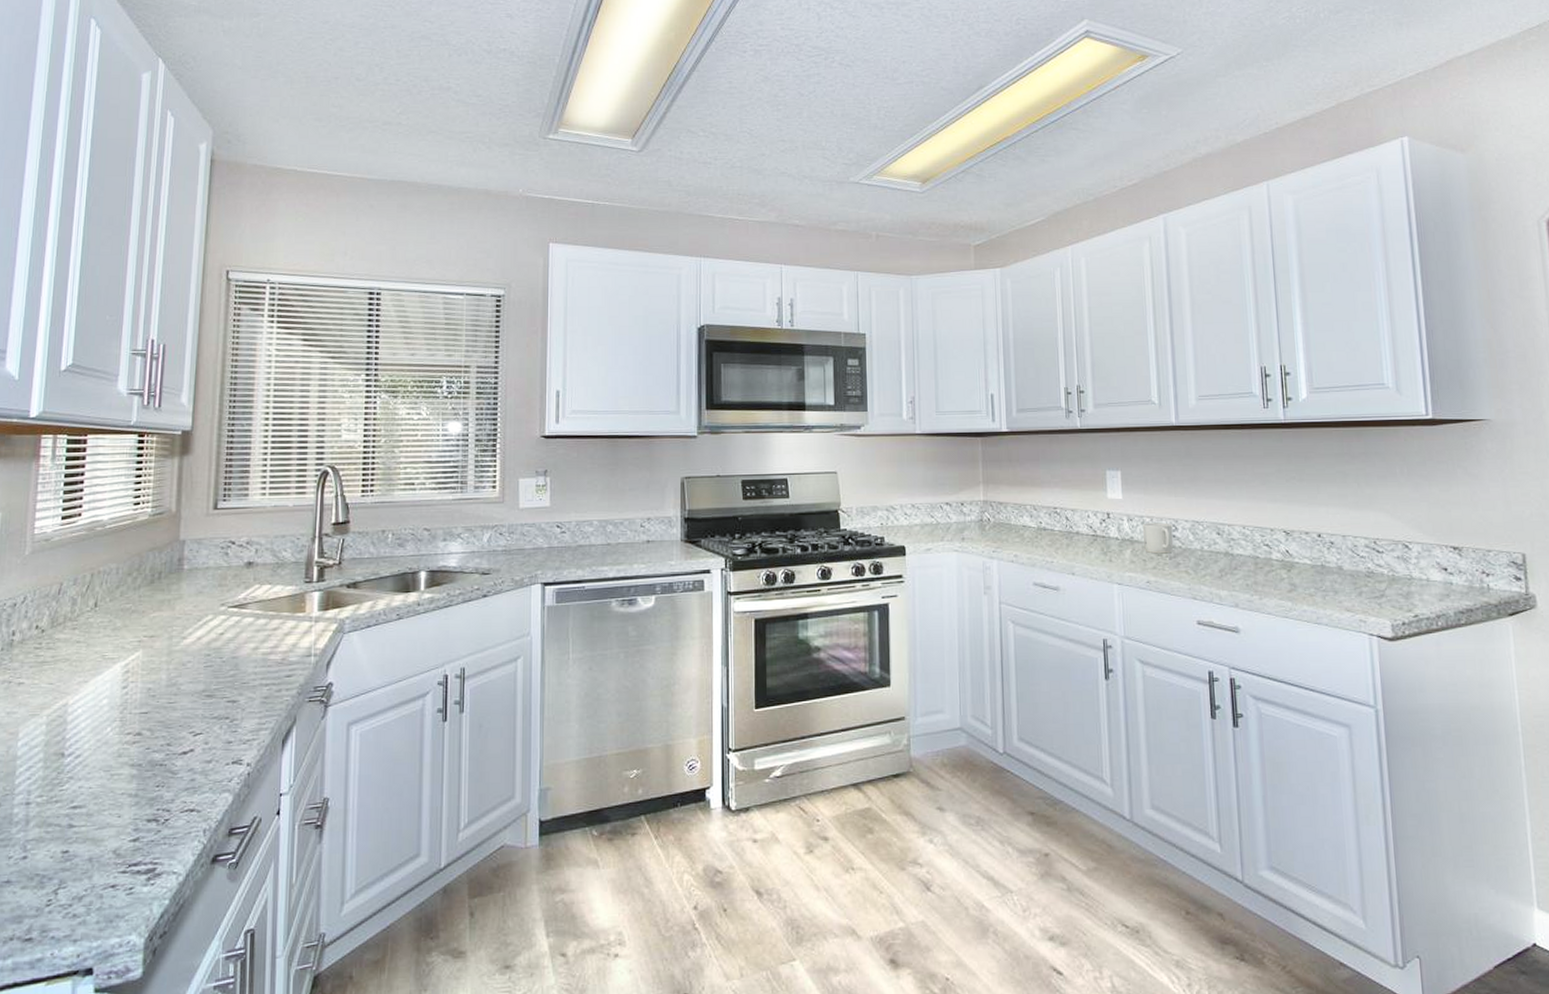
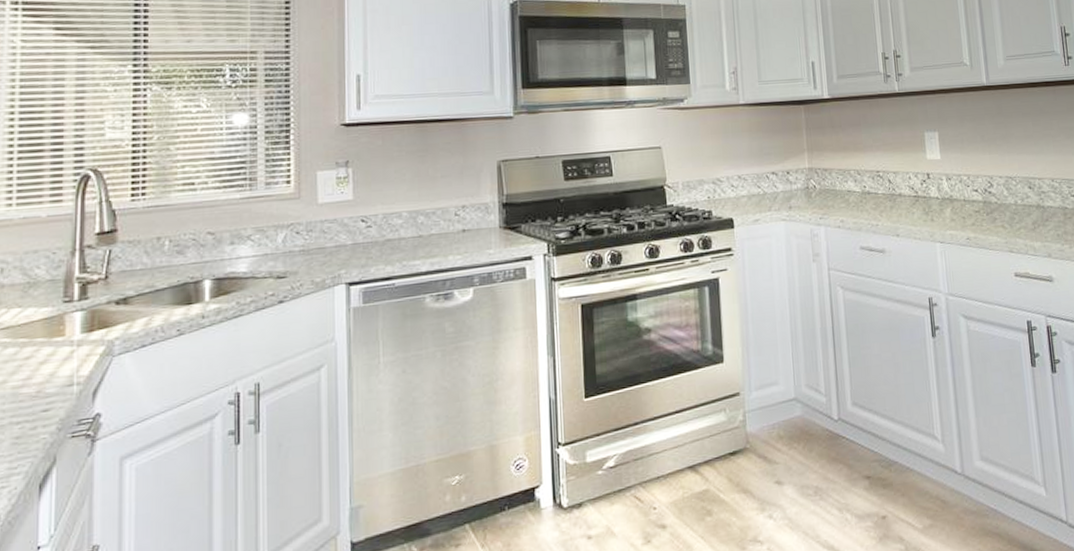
mug: present [1142,522,1174,554] -> none [960,179,990,211]

